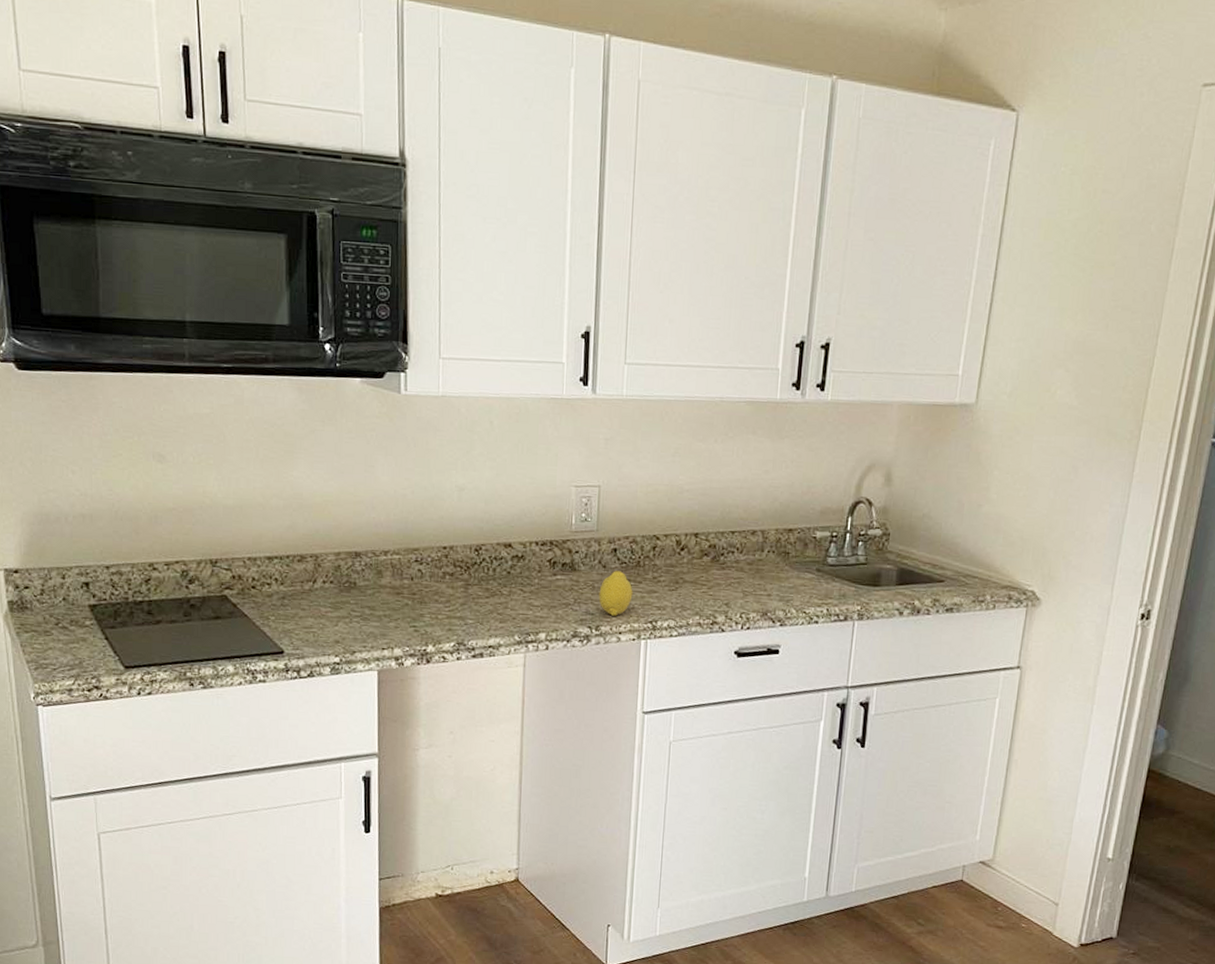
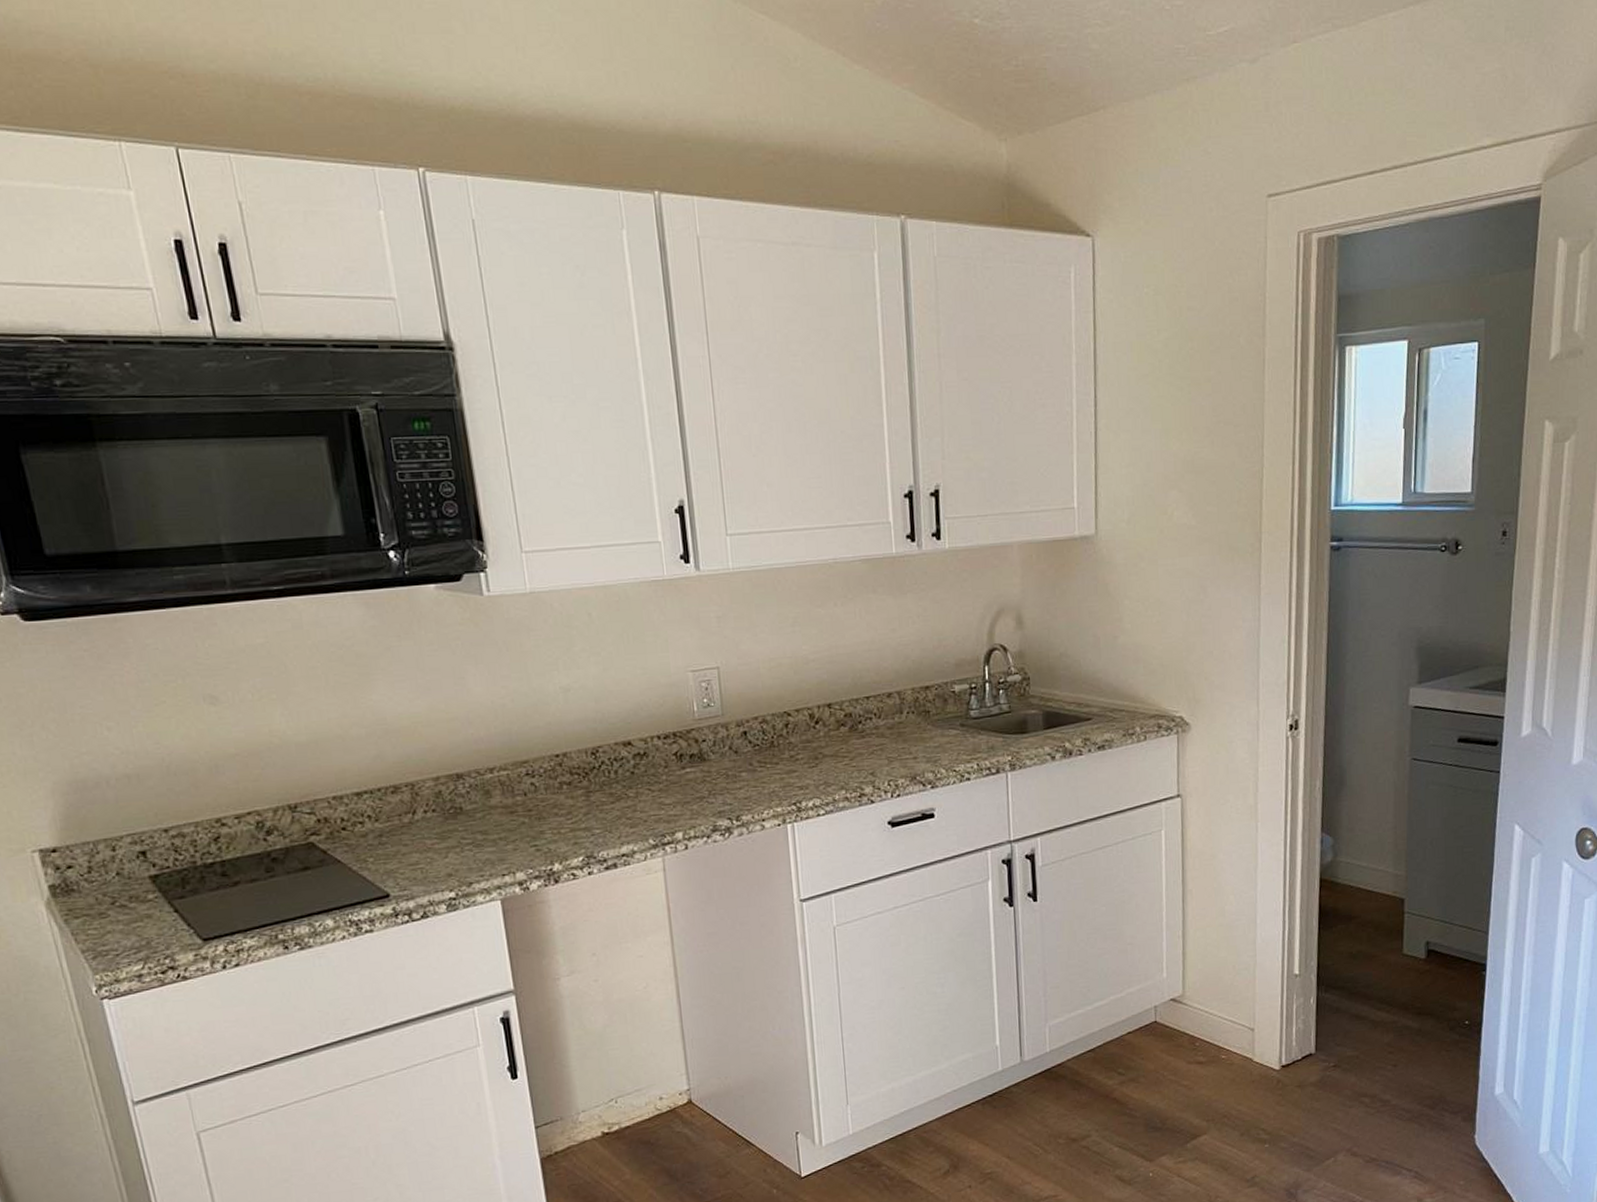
fruit: present [598,571,633,616] -> none [734,754,771,803]

